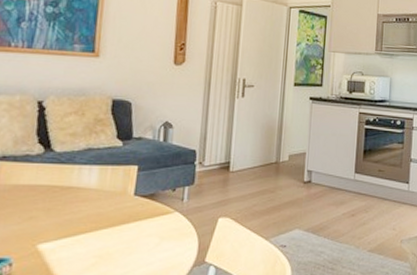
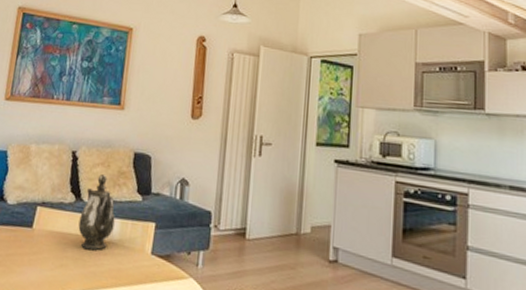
teapot: none [49,123,93,199] -> present [78,174,115,251]

